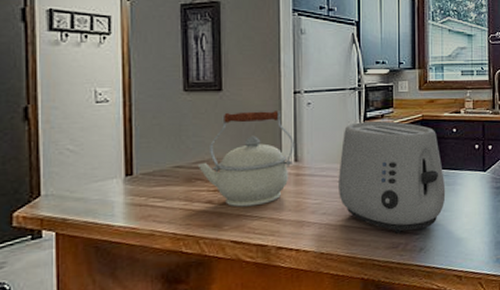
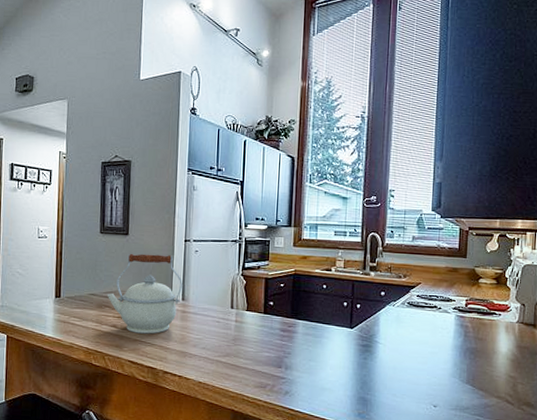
toaster: present [339,121,446,235] -> none [217,271,313,376]

